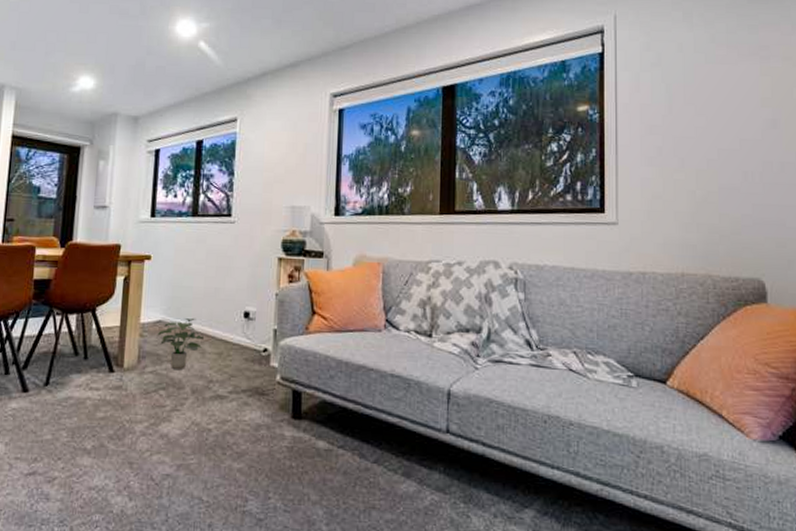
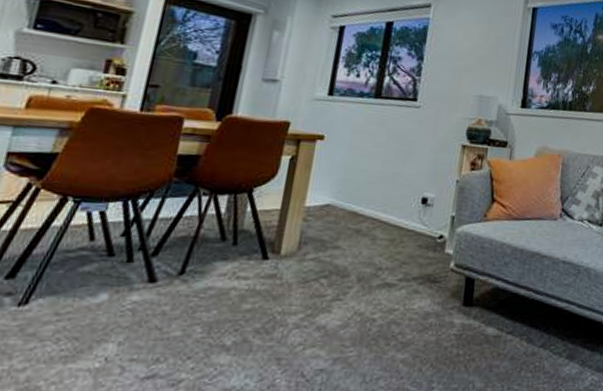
potted plant: present [157,317,204,370] -> none [323,202,376,257]

